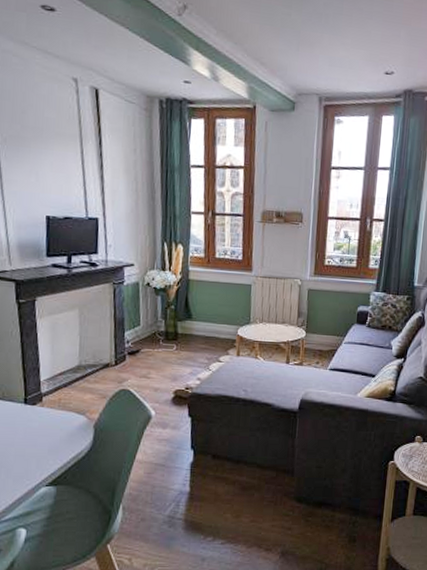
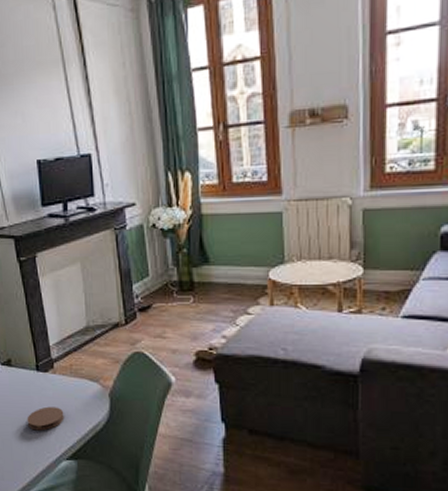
coaster: none [9,437,48,460] -> present [27,406,65,431]

